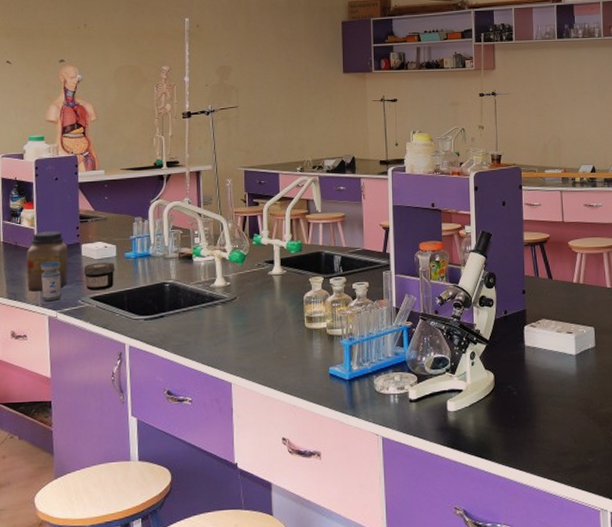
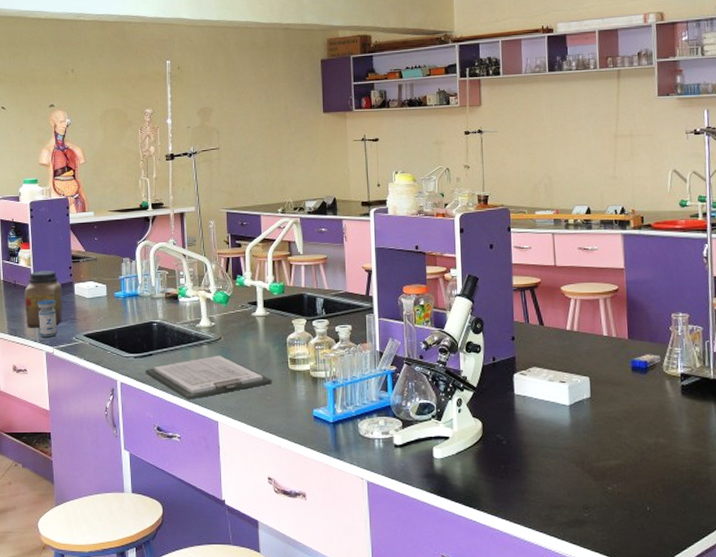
jar: present [83,262,115,291] -> none [77,301,106,328]
clipboard: none [155,315,288,362] -> present [145,355,272,400]

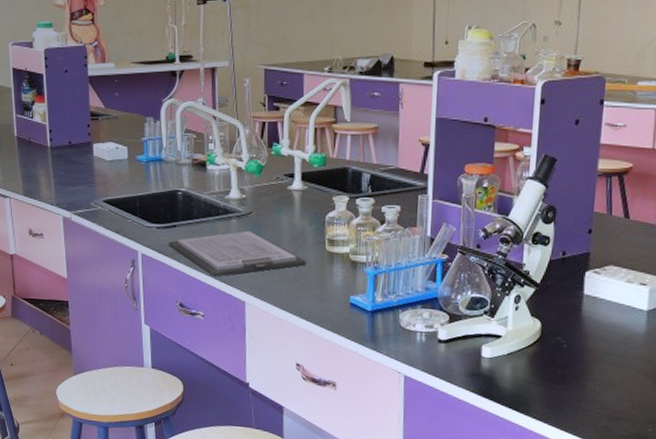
jar: present [24,271,62,328] -> none [40,128,80,190]
medicine: present [38,300,58,337] -> none [54,160,75,201]

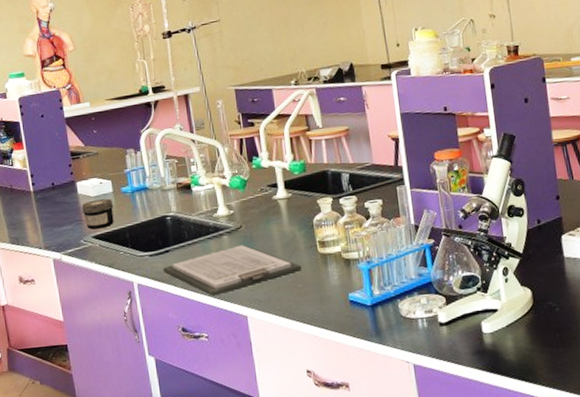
jar: none [96,164,127,194] -> present [81,198,114,230]

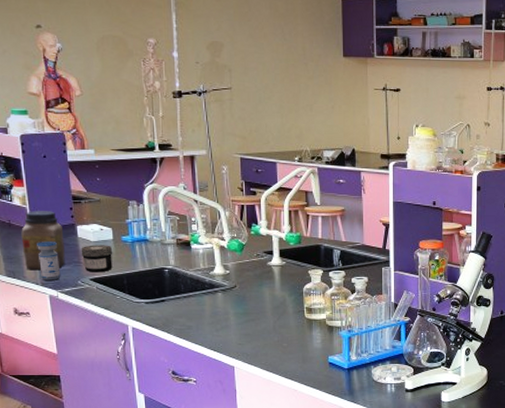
jar: none [23,170,67,234] -> present [21,211,65,271]
medicine: none [38,201,64,244] -> present [37,241,61,280]
clipboard: present [162,244,302,296] -> none [157,303,288,346]

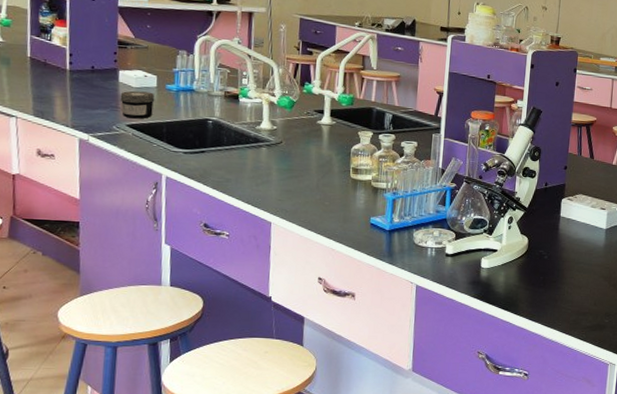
jar: present [21,211,65,271] -> none [56,52,104,113]
medicine: present [37,241,61,280] -> none [72,83,95,124]

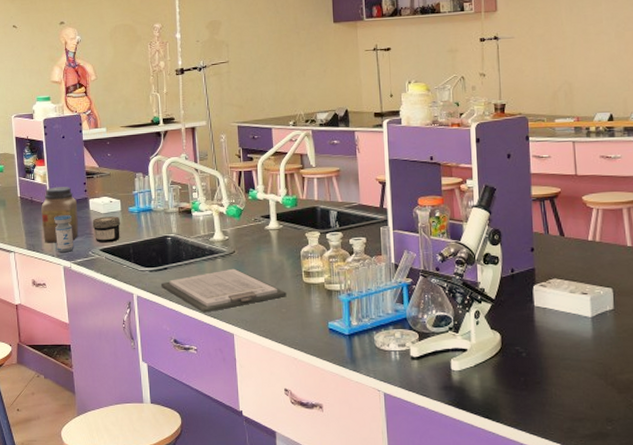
jar: none [56,52,104,113] -> present [41,187,78,243]
medicine: none [72,83,95,124] -> present [54,215,74,252]
clipboard: none [195,158,332,200] -> present [160,268,287,313]

